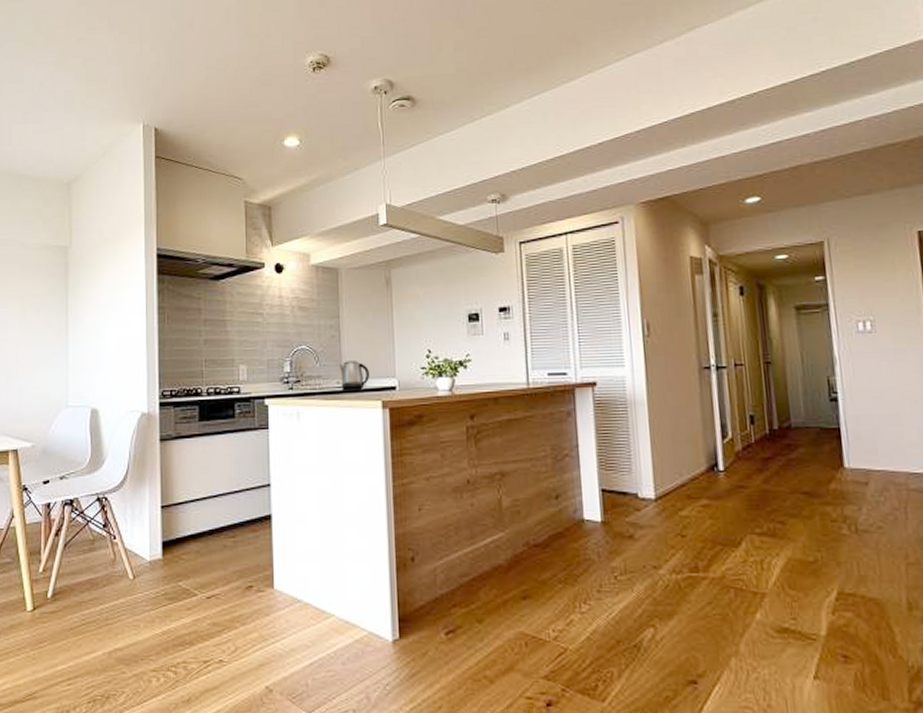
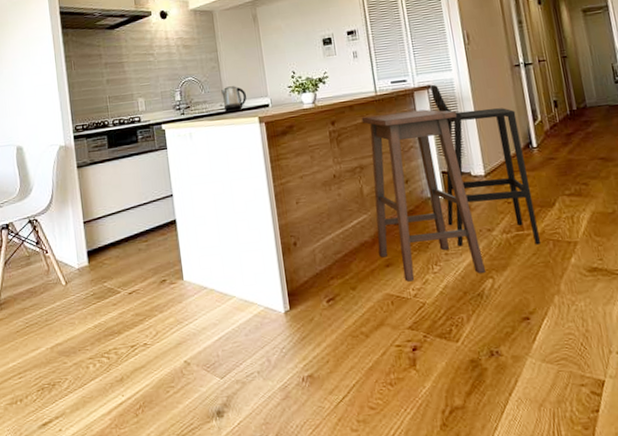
bar stool: none [507,411,647,621] -> present [361,109,487,282]
bar stool: none [596,381,718,592] -> present [430,84,540,247]

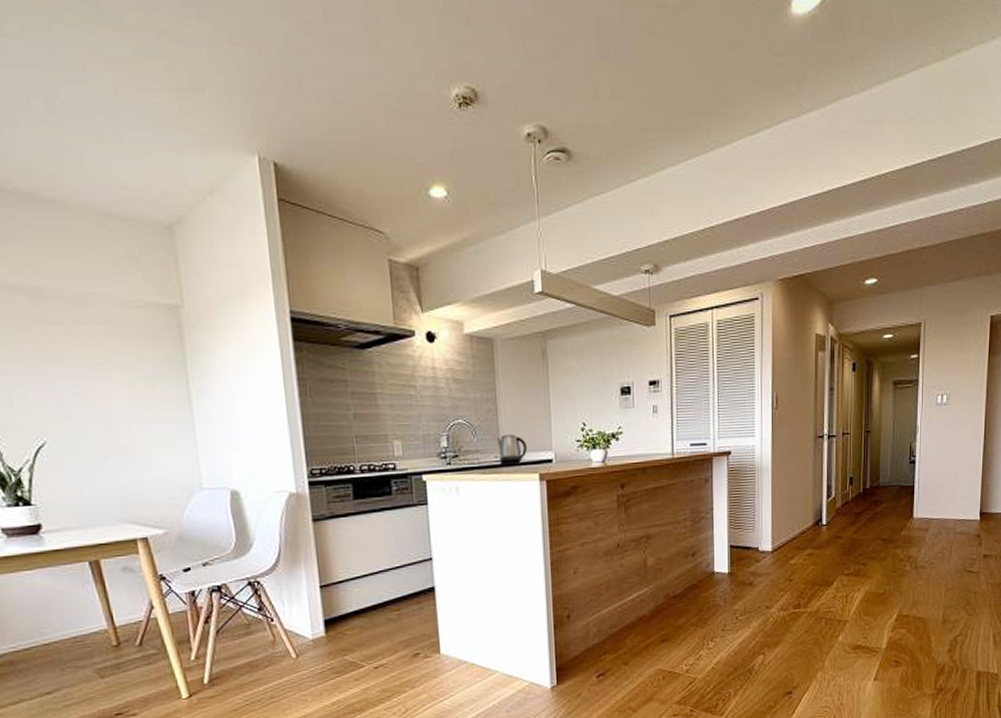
bar stool: present [361,109,487,282] -> none [654,477,759,657]
bar stool: present [430,84,540,247] -> none [728,450,813,623]

